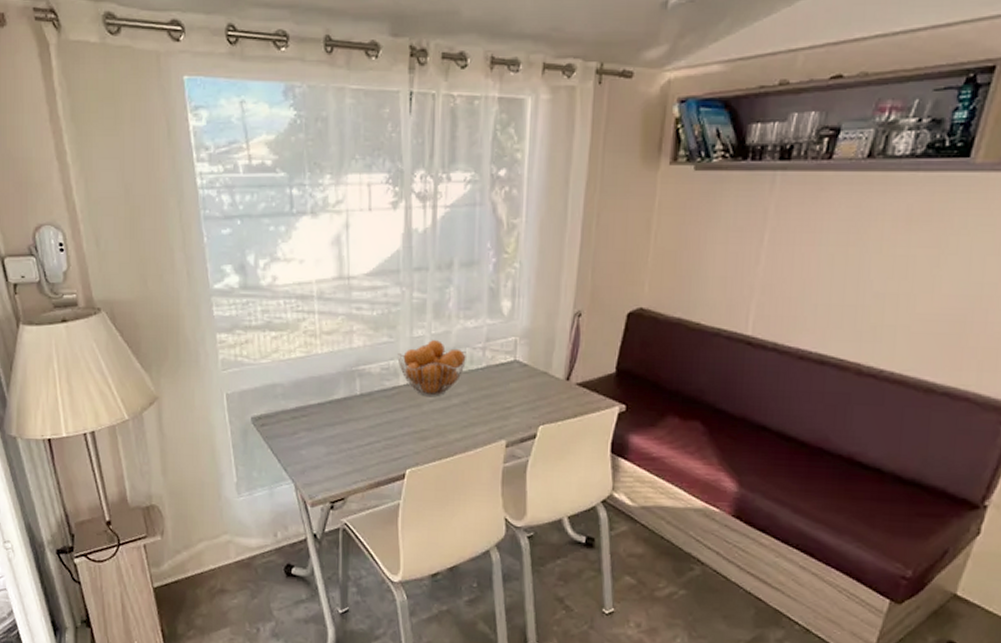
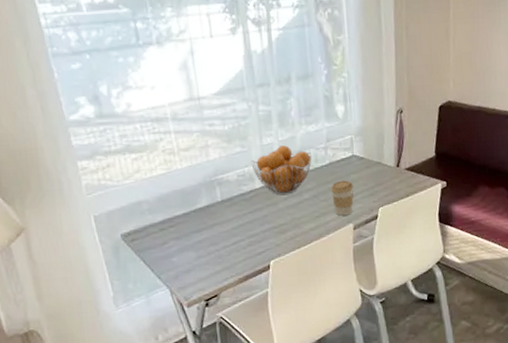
coffee cup: none [484,388,512,430] -> present [330,180,354,216]

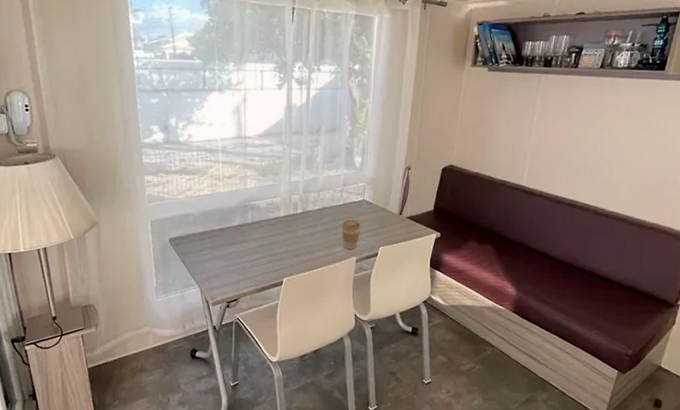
fruit basket: present [251,145,312,196] -> none [279,184,330,225]

